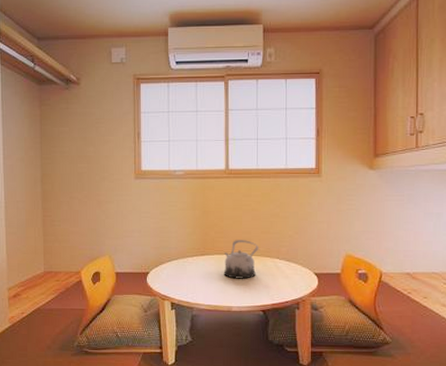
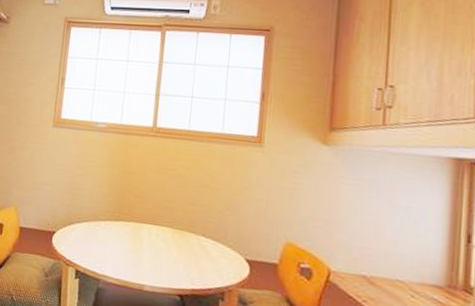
teapot: present [223,240,259,279] -> none [138,208,183,255]

